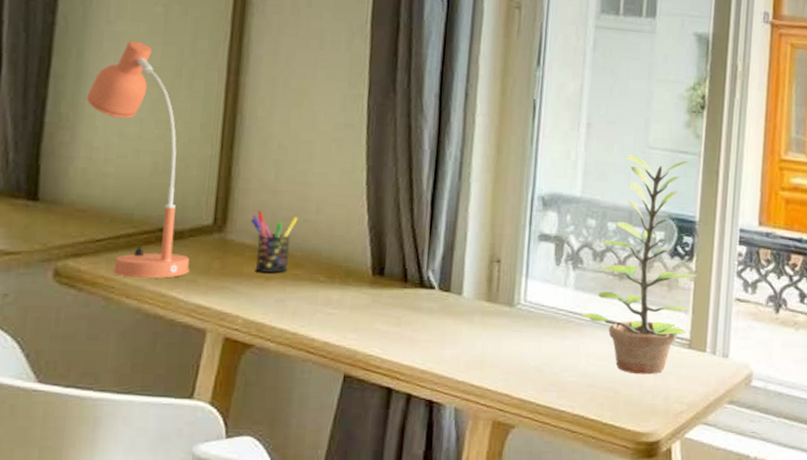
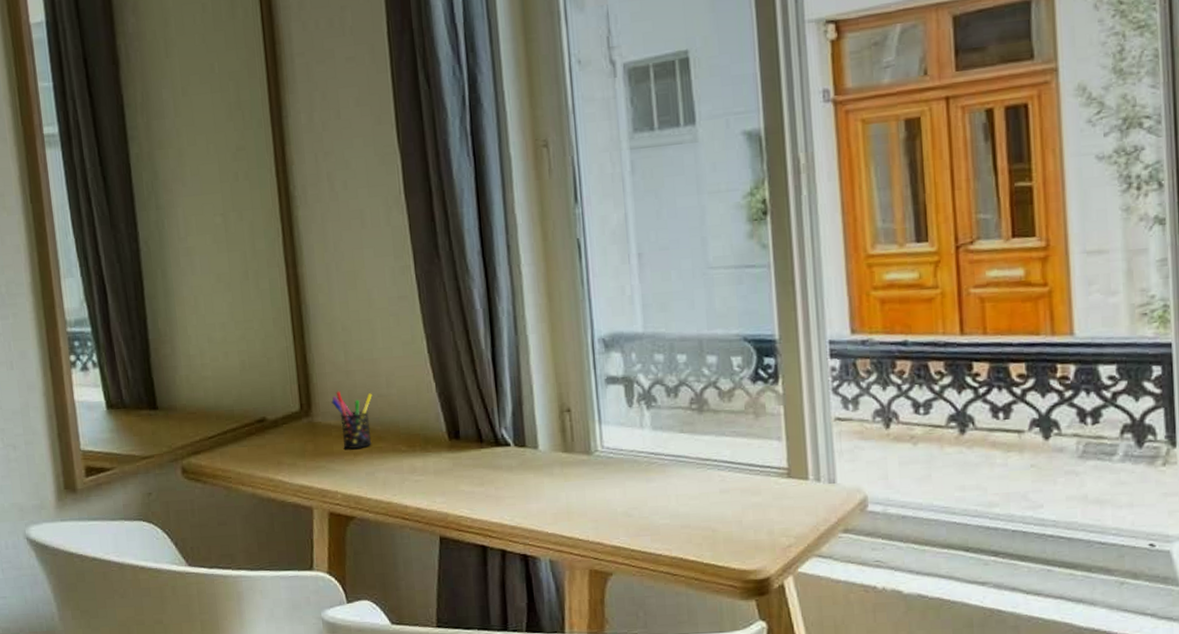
desk lamp: present [86,40,190,279] -> none [176,252,289,468]
plant: present [580,154,698,375] -> none [662,276,786,511]

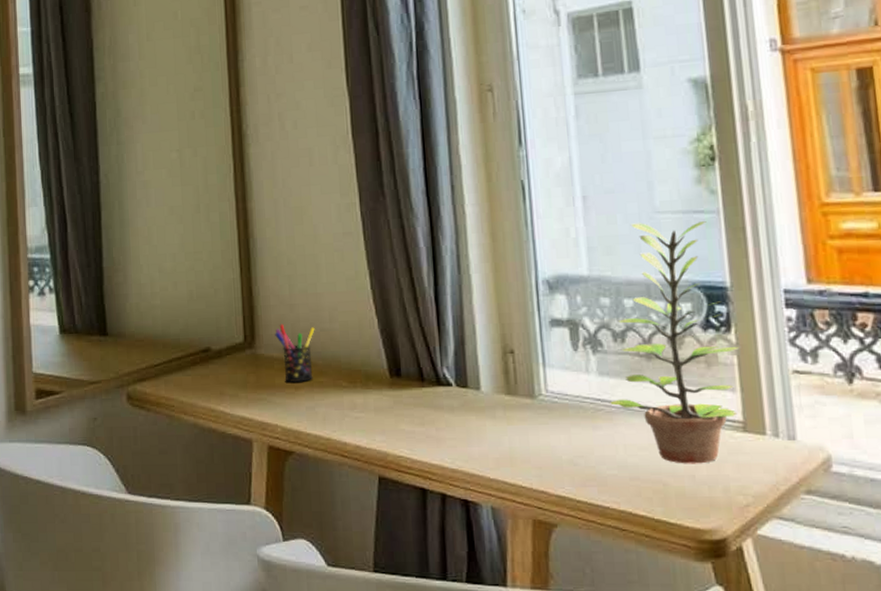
plant: none [662,276,786,511] -> present [609,221,740,464]

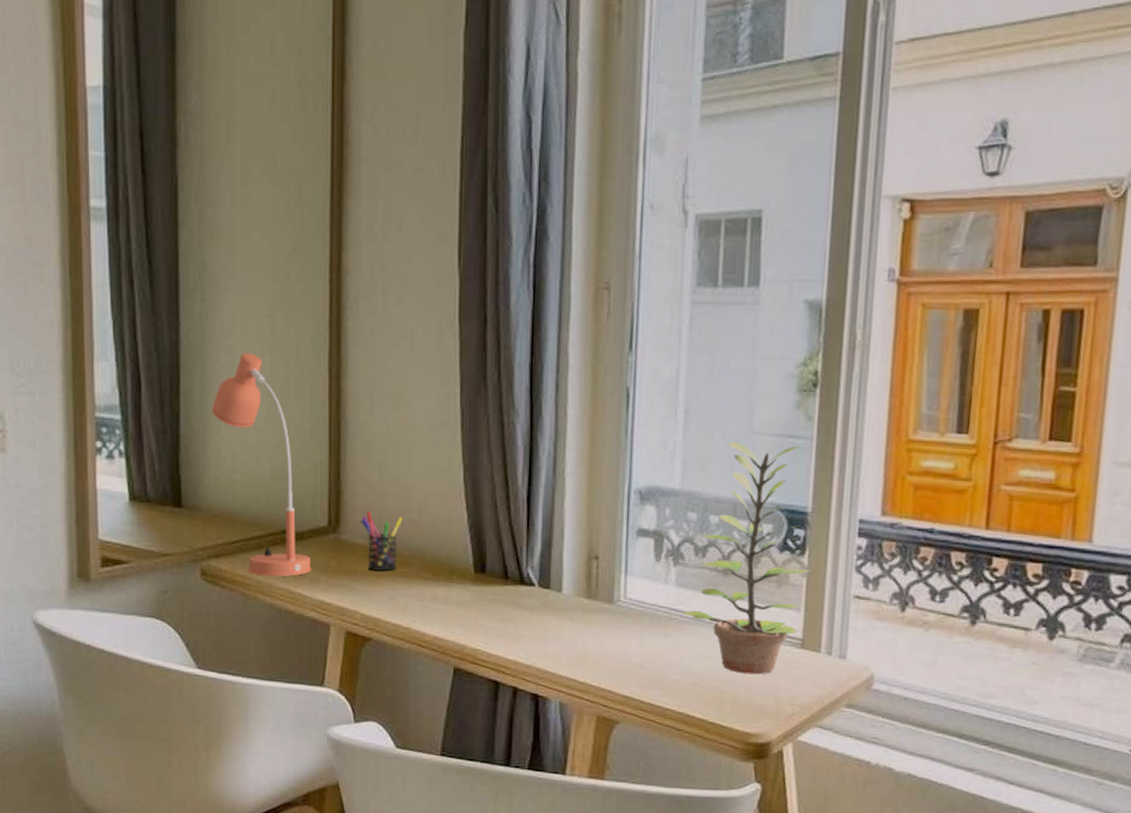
desk lamp: none [130,186,231,397] -> present [211,352,311,577]

